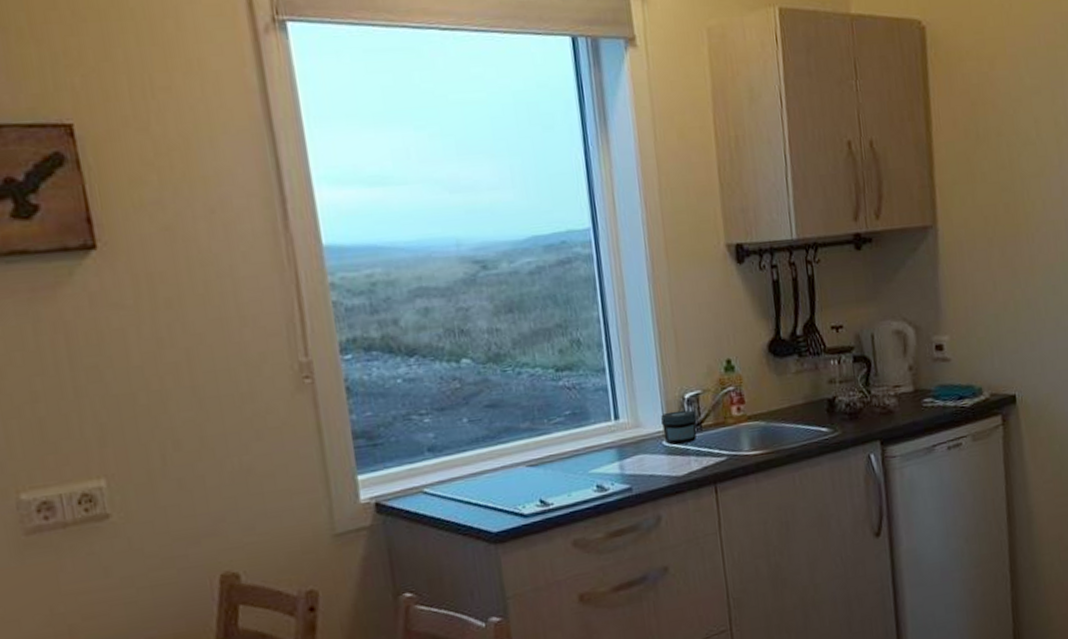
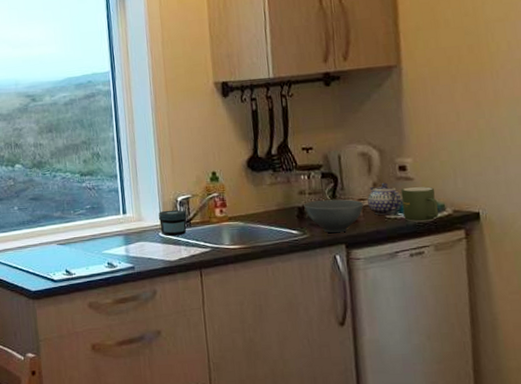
bowl: none [833,387,900,429] -> present [303,199,364,234]
teapot: none [903,365,941,404] -> present [367,183,404,216]
mug: none [937,368,977,410] -> present [401,186,439,223]

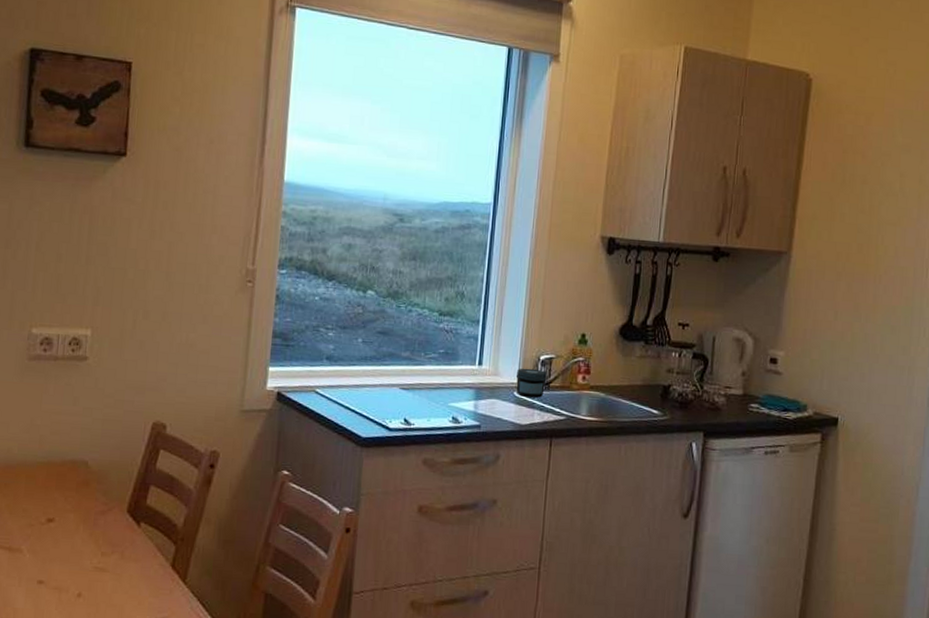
bowl: present [303,199,364,234] -> none [668,381,730,420]
teapot: present [367,183,404,216] -> none [733,373,769,409]
mug: present [401,186,439,223] -> none [766,381,801,421]

